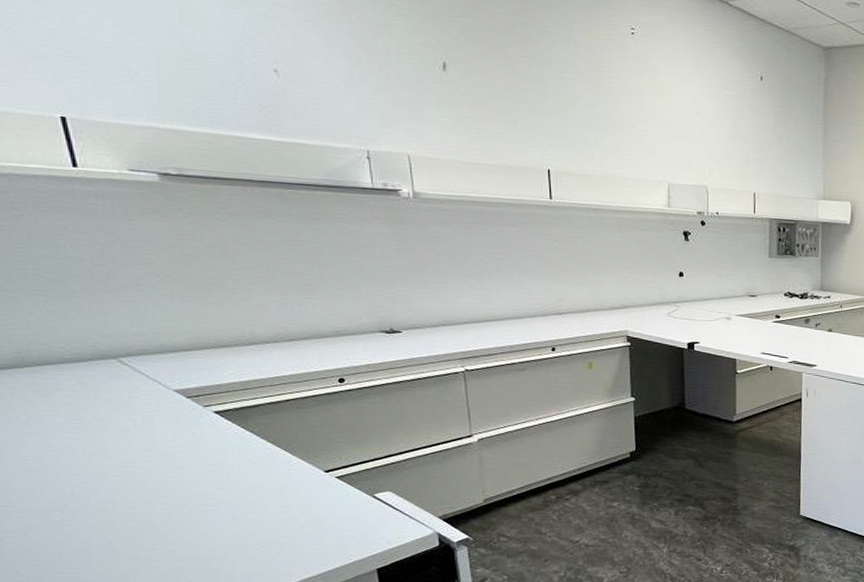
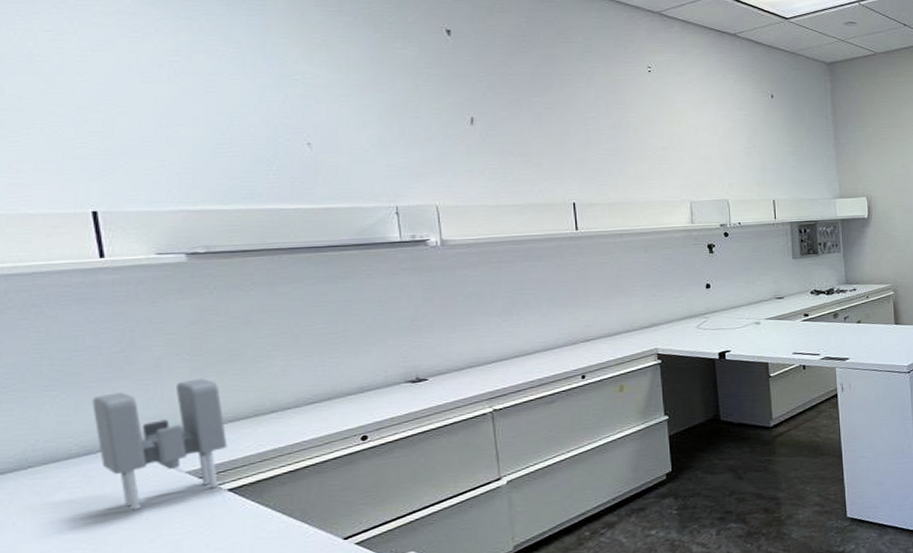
speaker: none [79,302,212,419] -> present [92,378,228,511]

